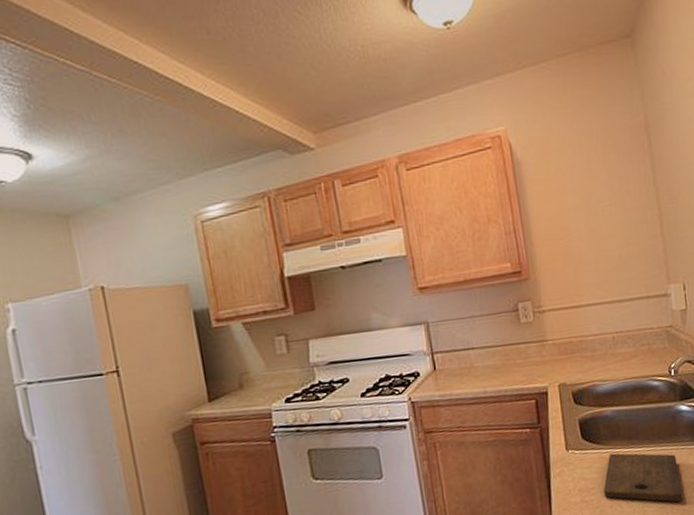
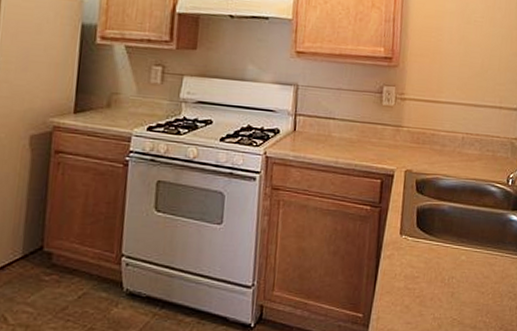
cutting board: present [603,453,683,502] -> none [426,247,500,308]

